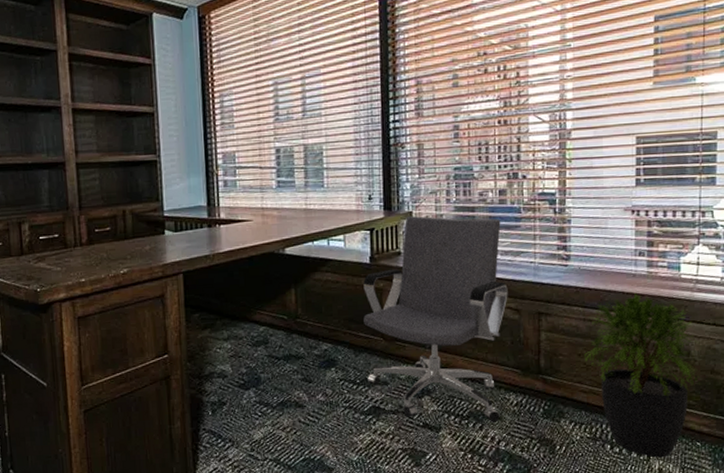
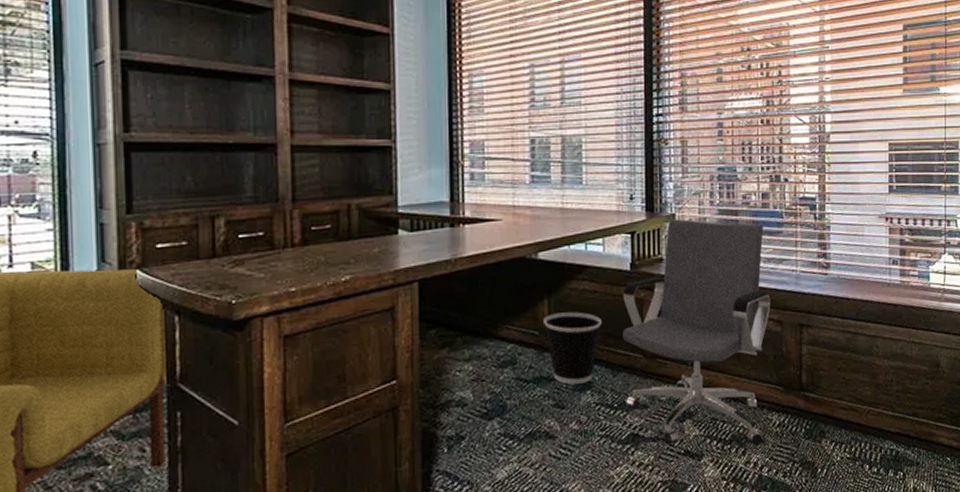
wastebasket: none [291,299,344,362] -> present [544,312,602,384]
potted plant: present [582,293,702,458] -> none [841,303,950,476]

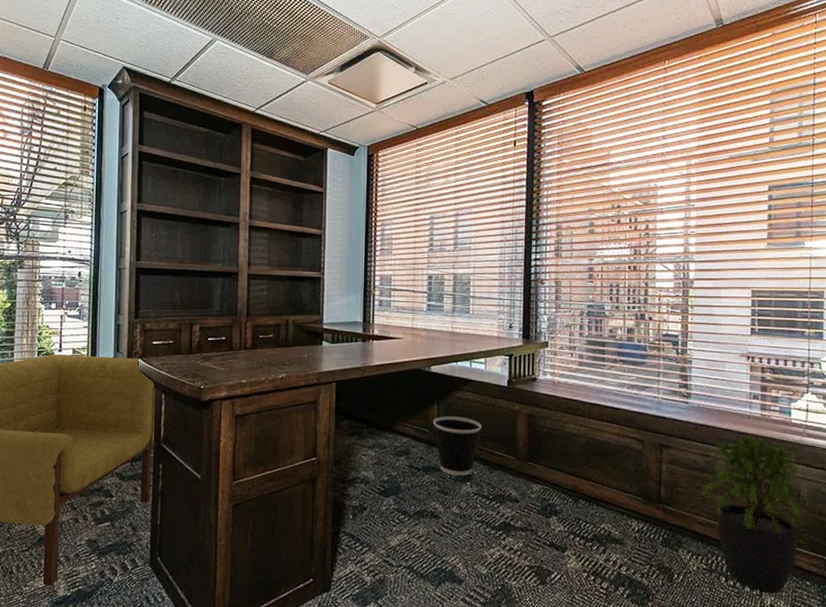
office chair: present [623,219,771,446] -> none [499,346,633,547]
potted plant: none [841,303,950,476] -> present [700,434,811,594]

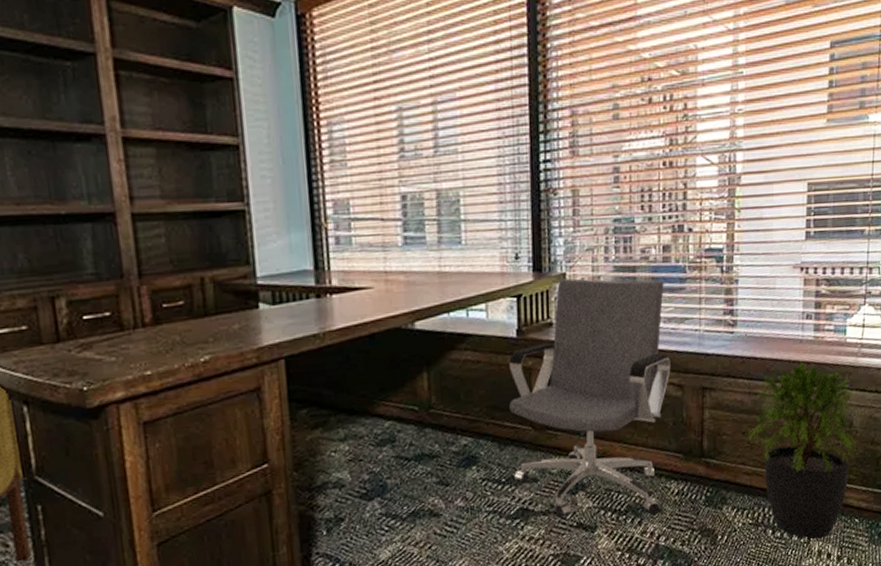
wastebasket: present [433,416,482,476] -> none [423,384,487,461]
office chair: none [499,346,633,547] -> present [509,278,671,518]

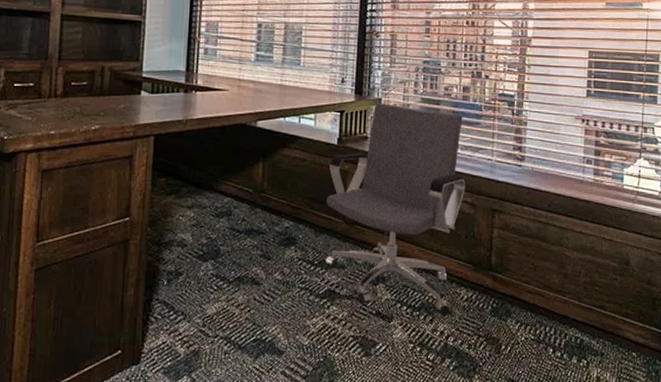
potted plant: present [746,361,862,539] -> none [531,199,639,366]

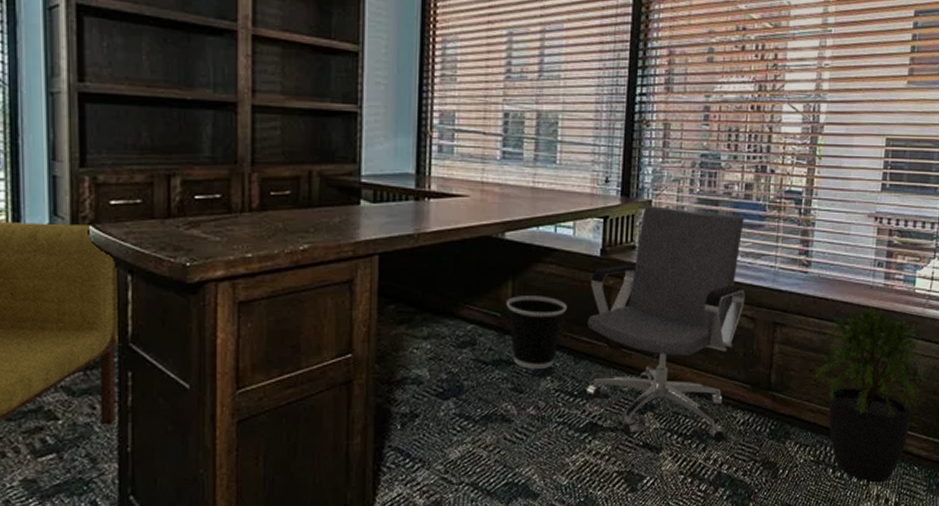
wastebasket: none [258,175,309,239] -> present [507,296,567,369]
potted plant: none [531,199,639,366] -> present [814,307,927,483]

